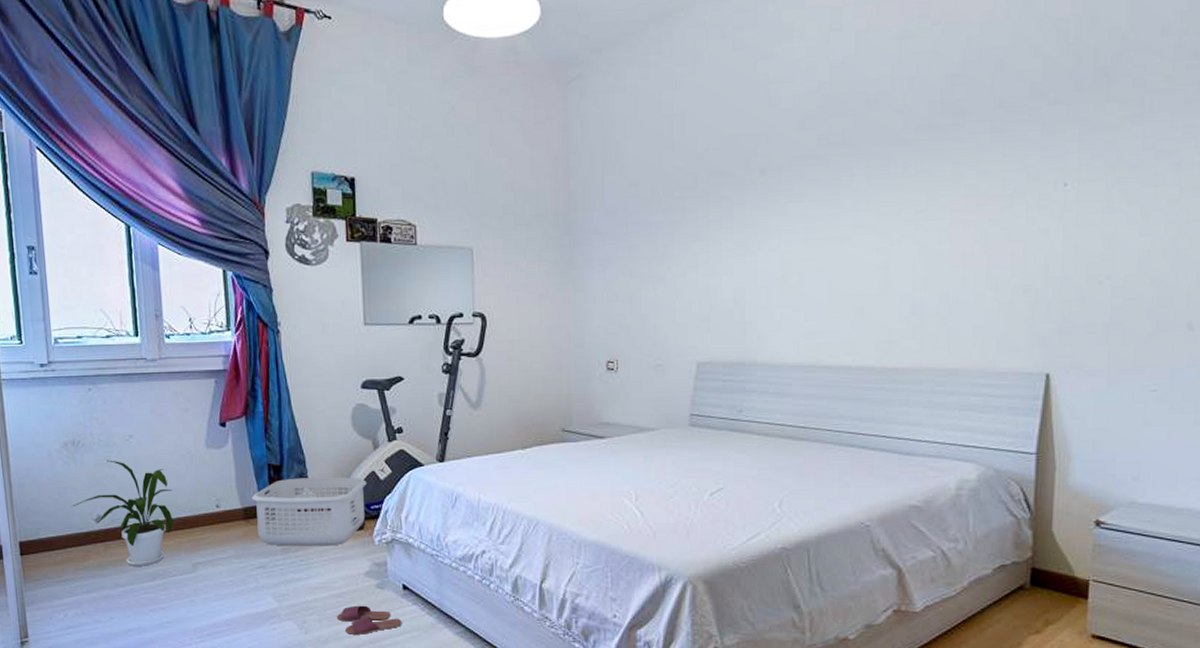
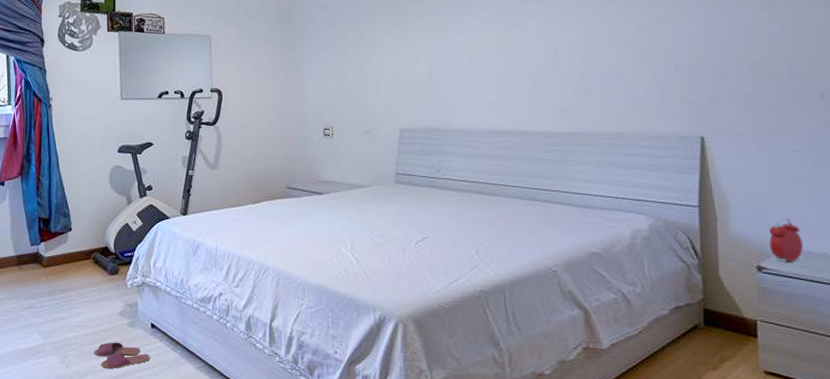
clothes hamper: present [252,477,367,546] -> none [24,228,121,289]
alarm clock: none [1111,466,1149,518] -> present [768,217,803,263]

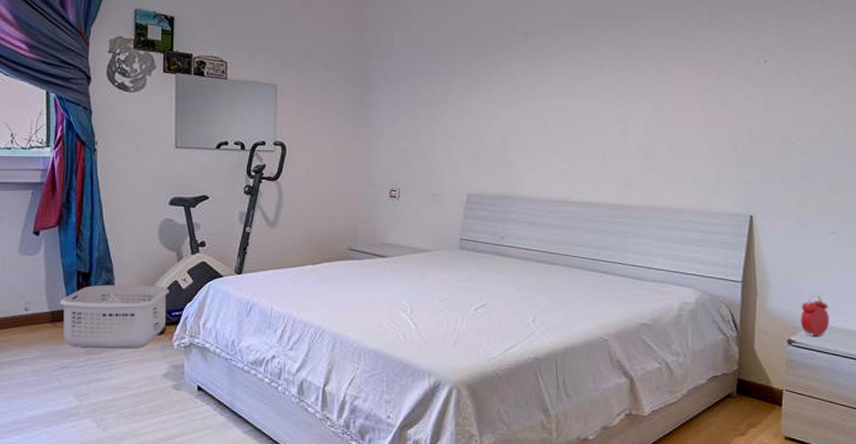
clothes hamper: none [24,228,121,289] -> present [60,284,169,349]
slippers: present [94,342,150,368] -> none [134,405,195,432]

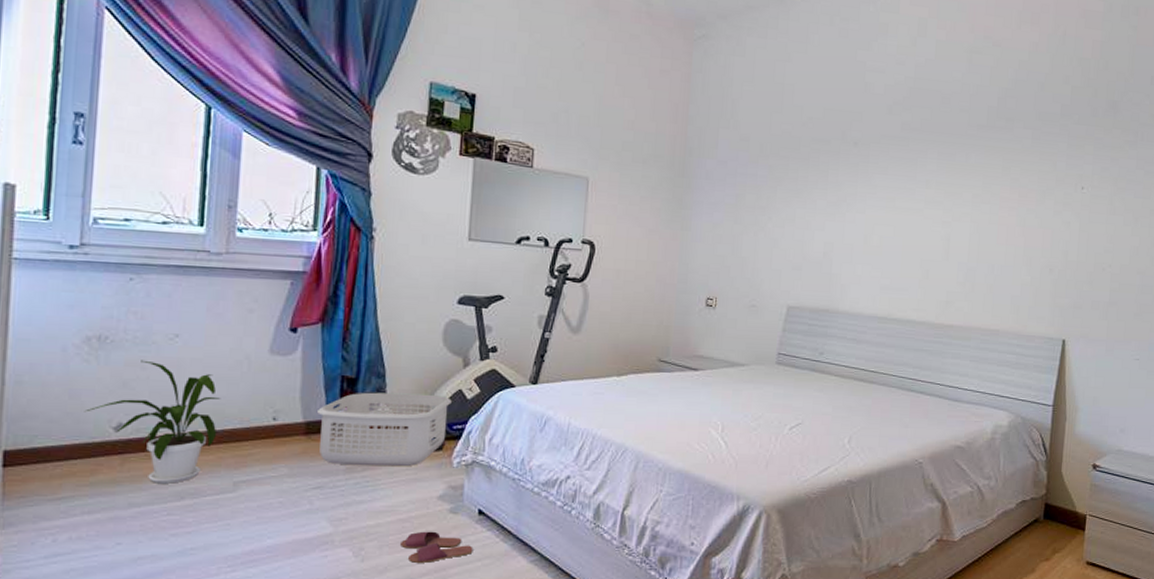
slippers: none [134,405,195,432] -> present [401,531,473,563]
alarm clock: present [800,294,829,338] -> none [1105,420,1131,463]

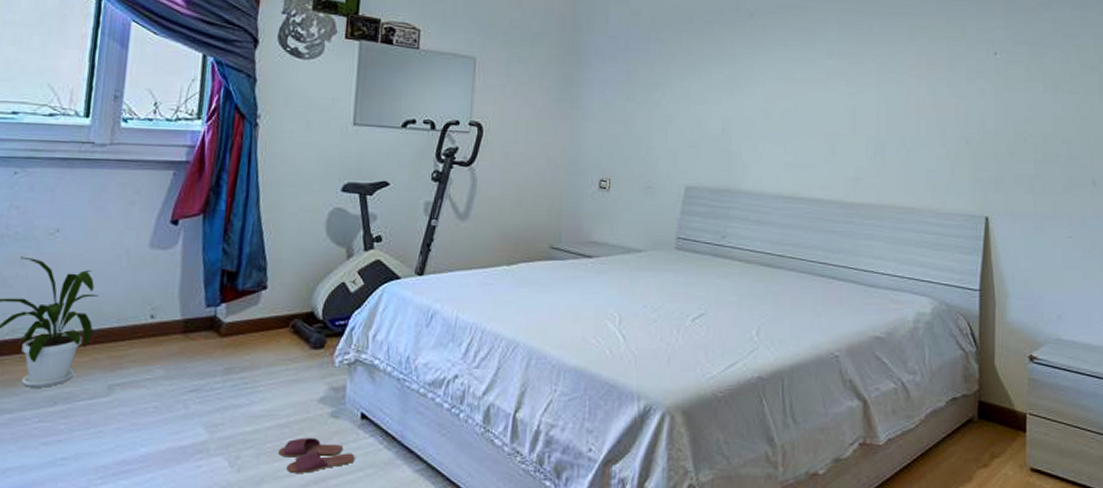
clothes hamper: present [317,392,452,467] -> none [196,286,334,367]

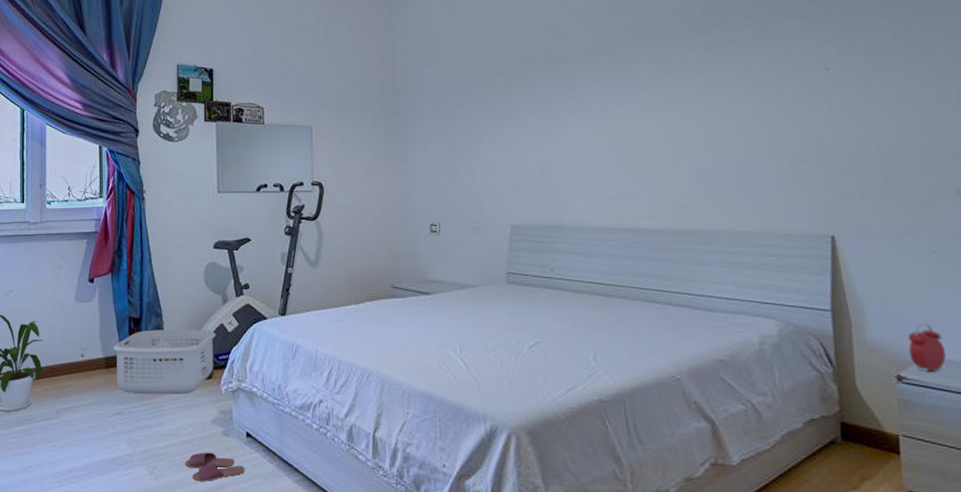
clothes hamper: none [196,286,334,367] -> present [113,329,216,394]
alarm clock: none [1041,305,1071,353] -> present [907,323,946,373]

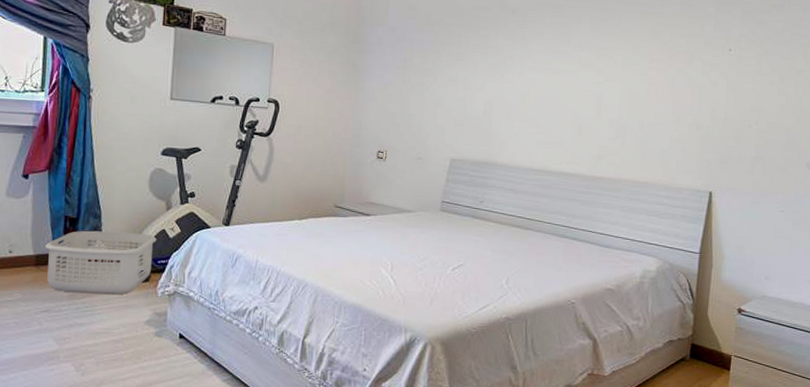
slippers: present [185,452,245,481] -> none [114,351,175,378]
alarm clock: present [907,323,946,373] -> none [750,268,776,308]

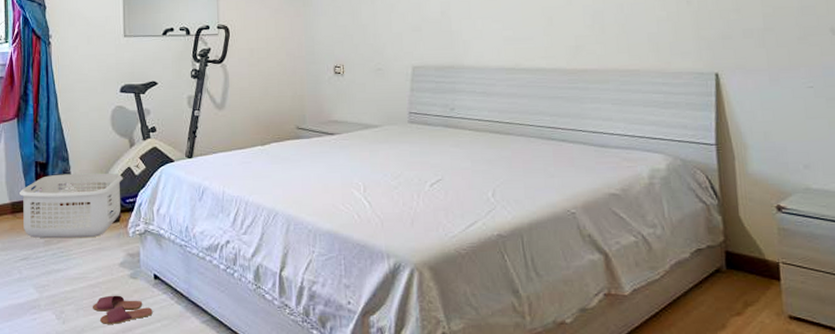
slippers: none [114,351,175,378] -> present [93,295,153,324]

